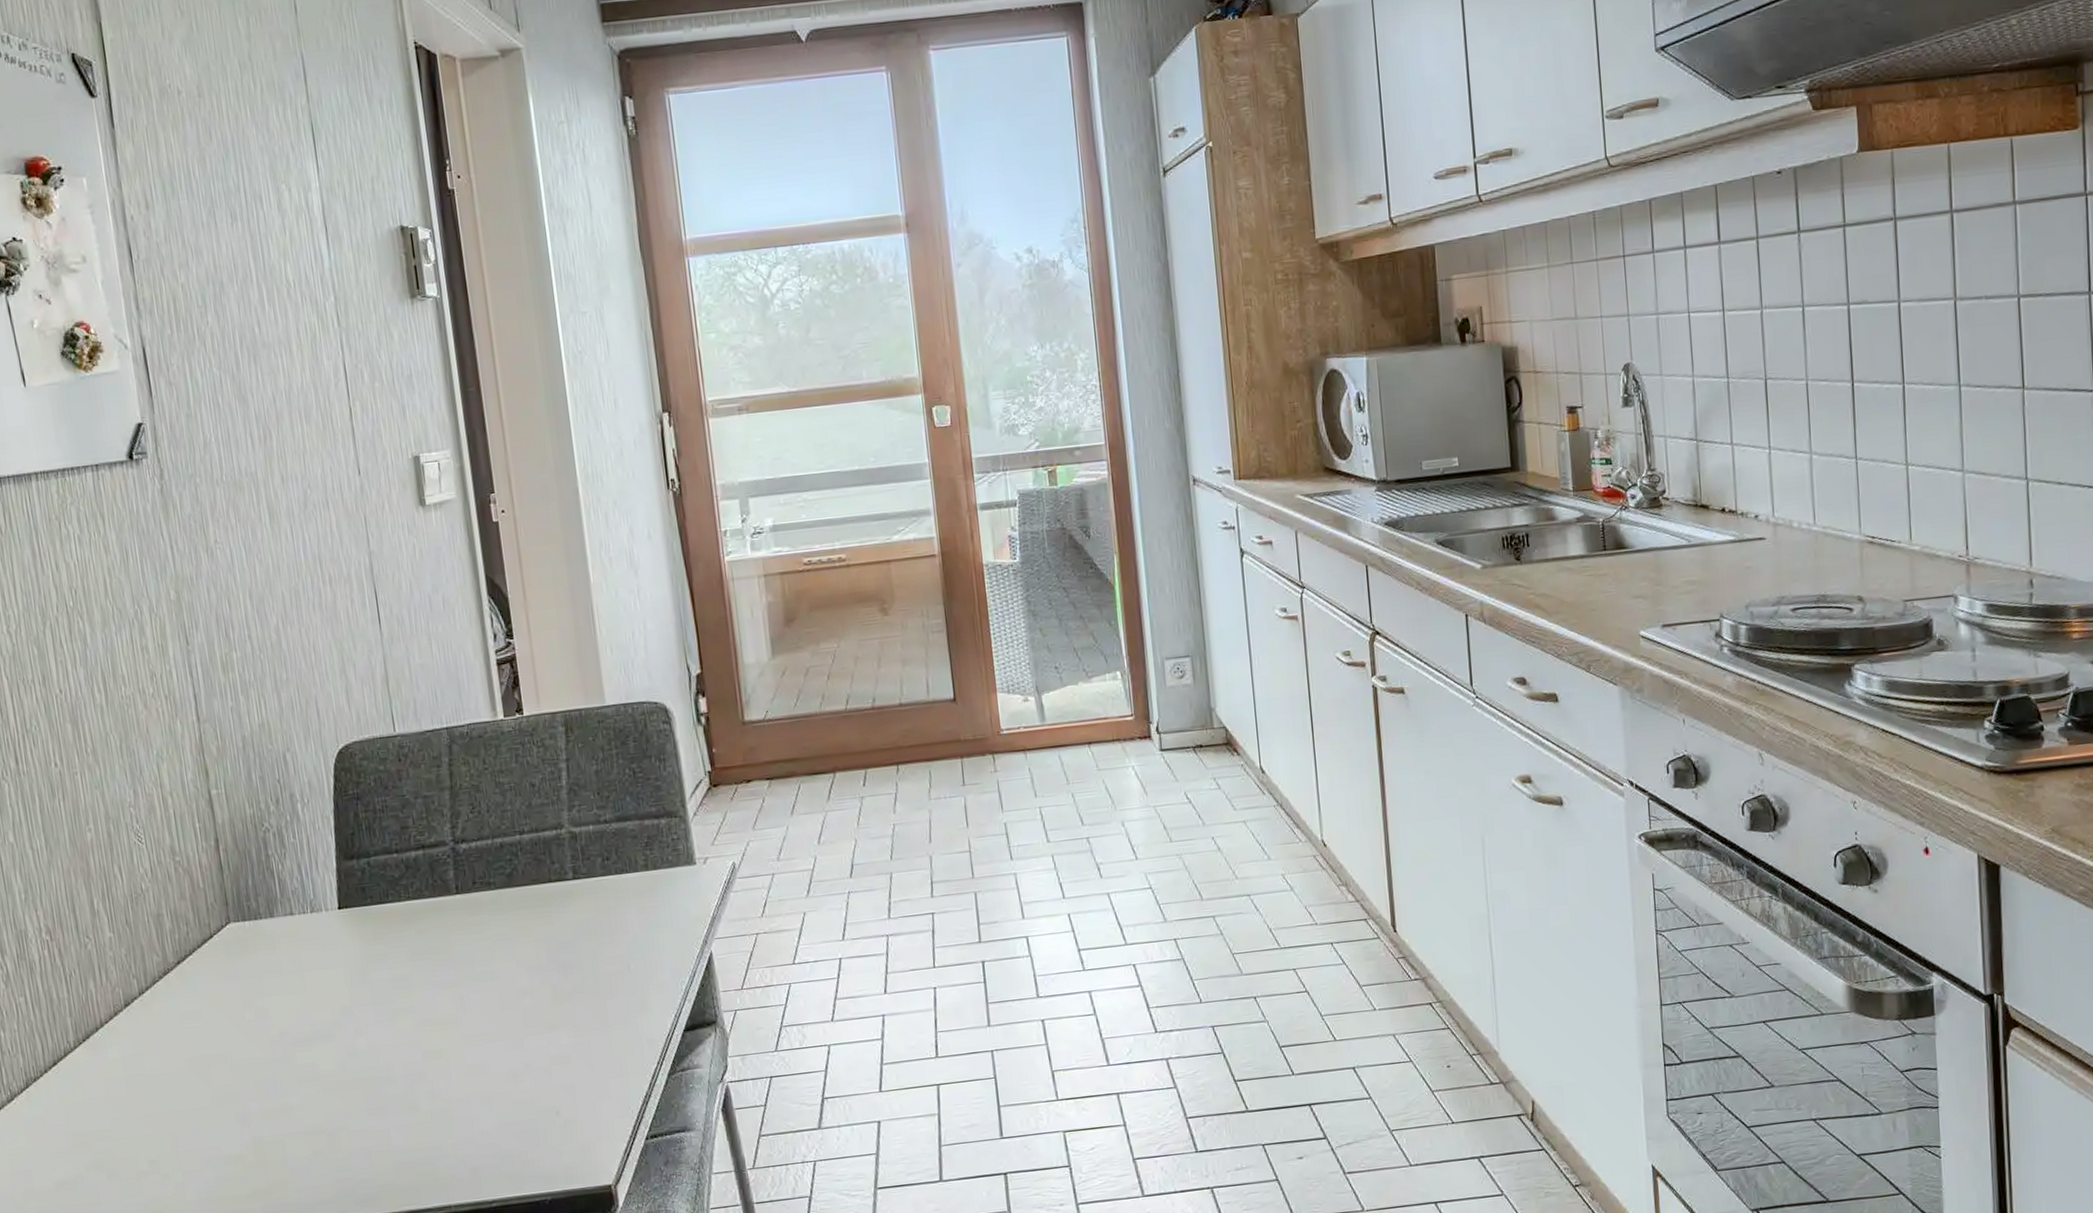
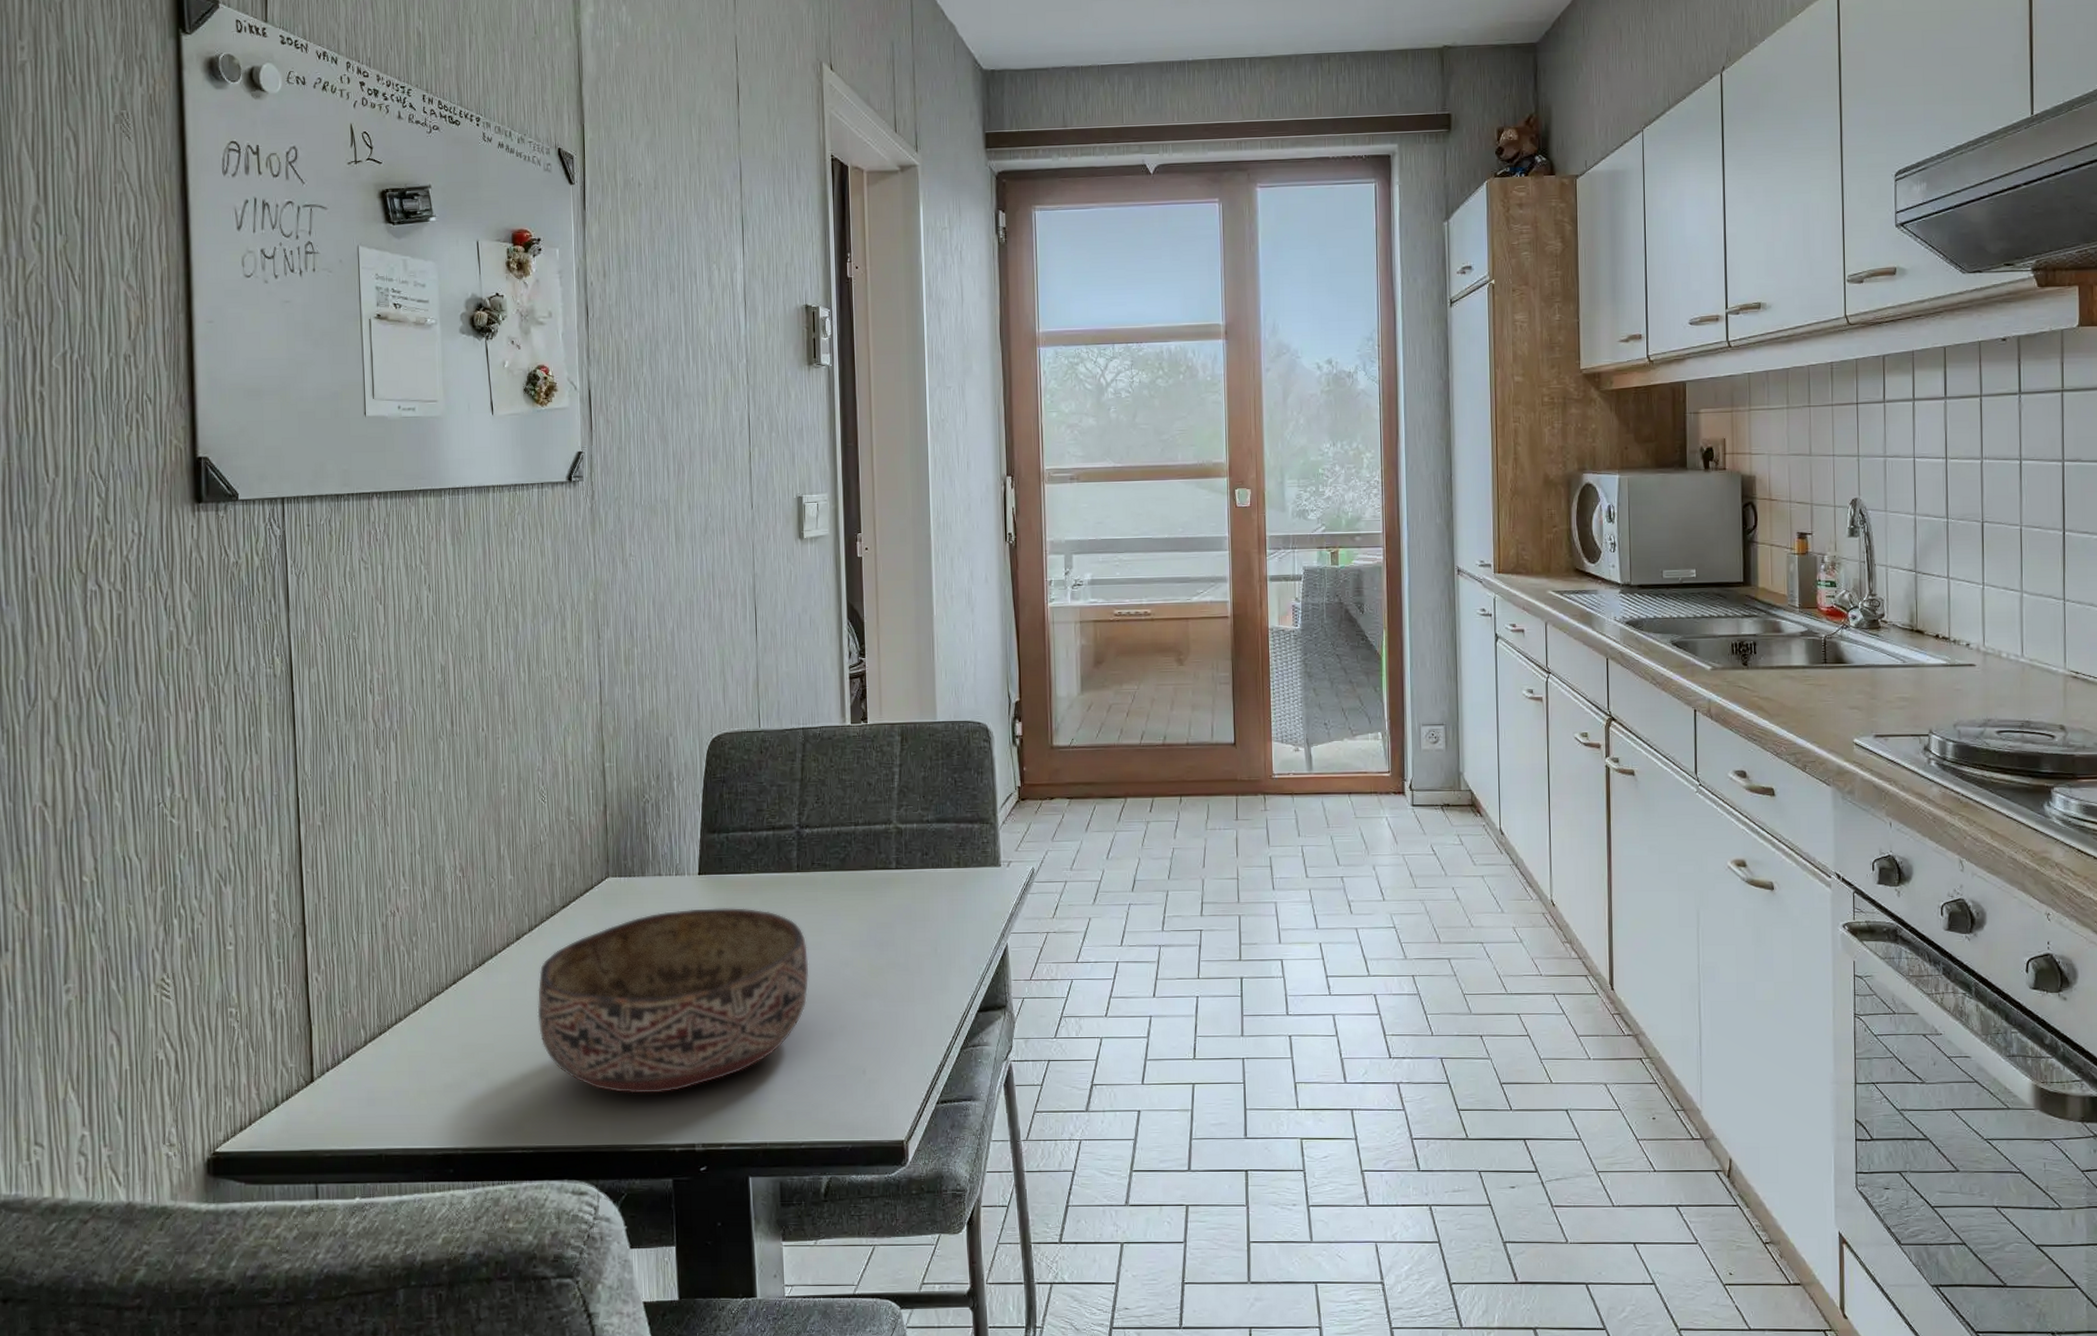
bowl: none [157,941,483,1169] -> present [537,908,809,1094]

